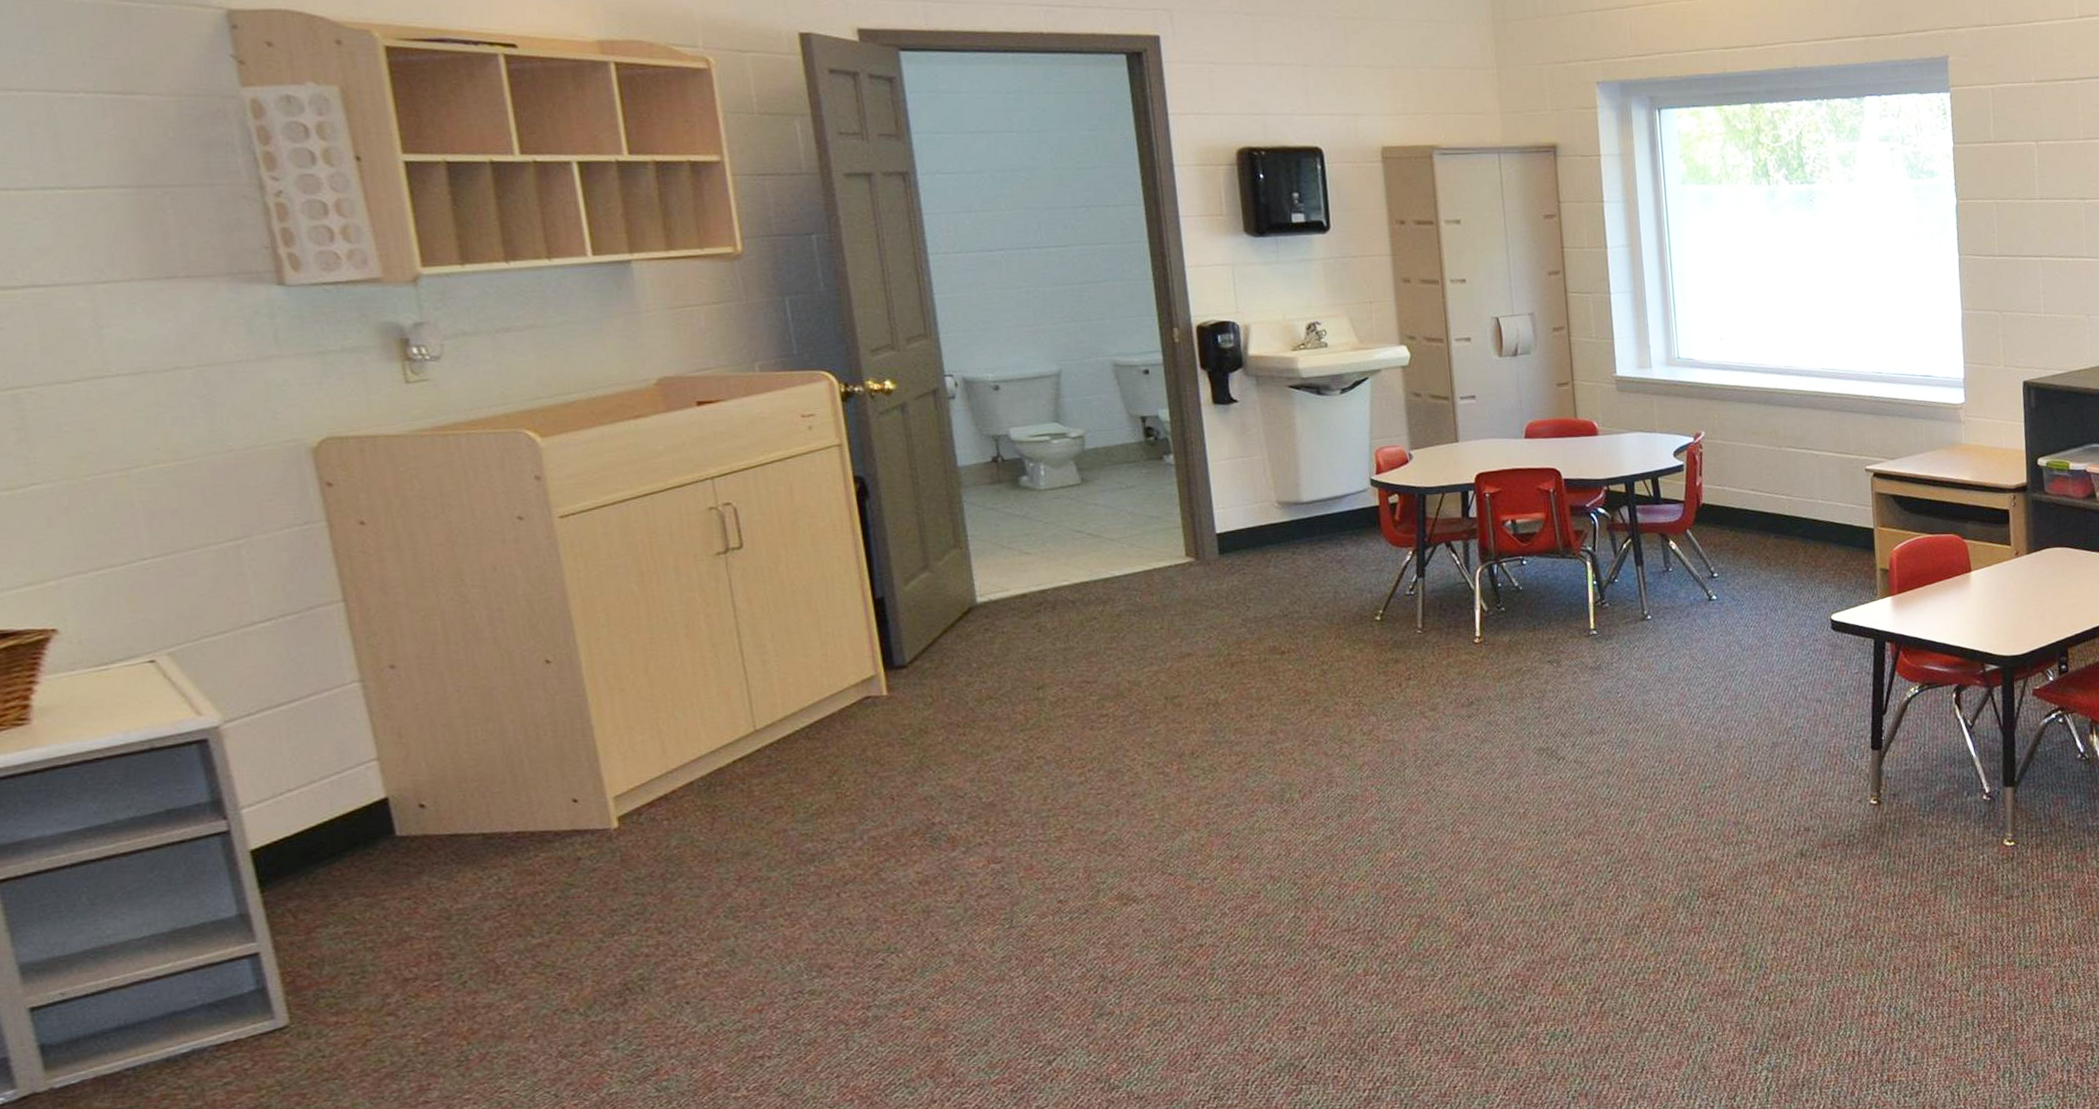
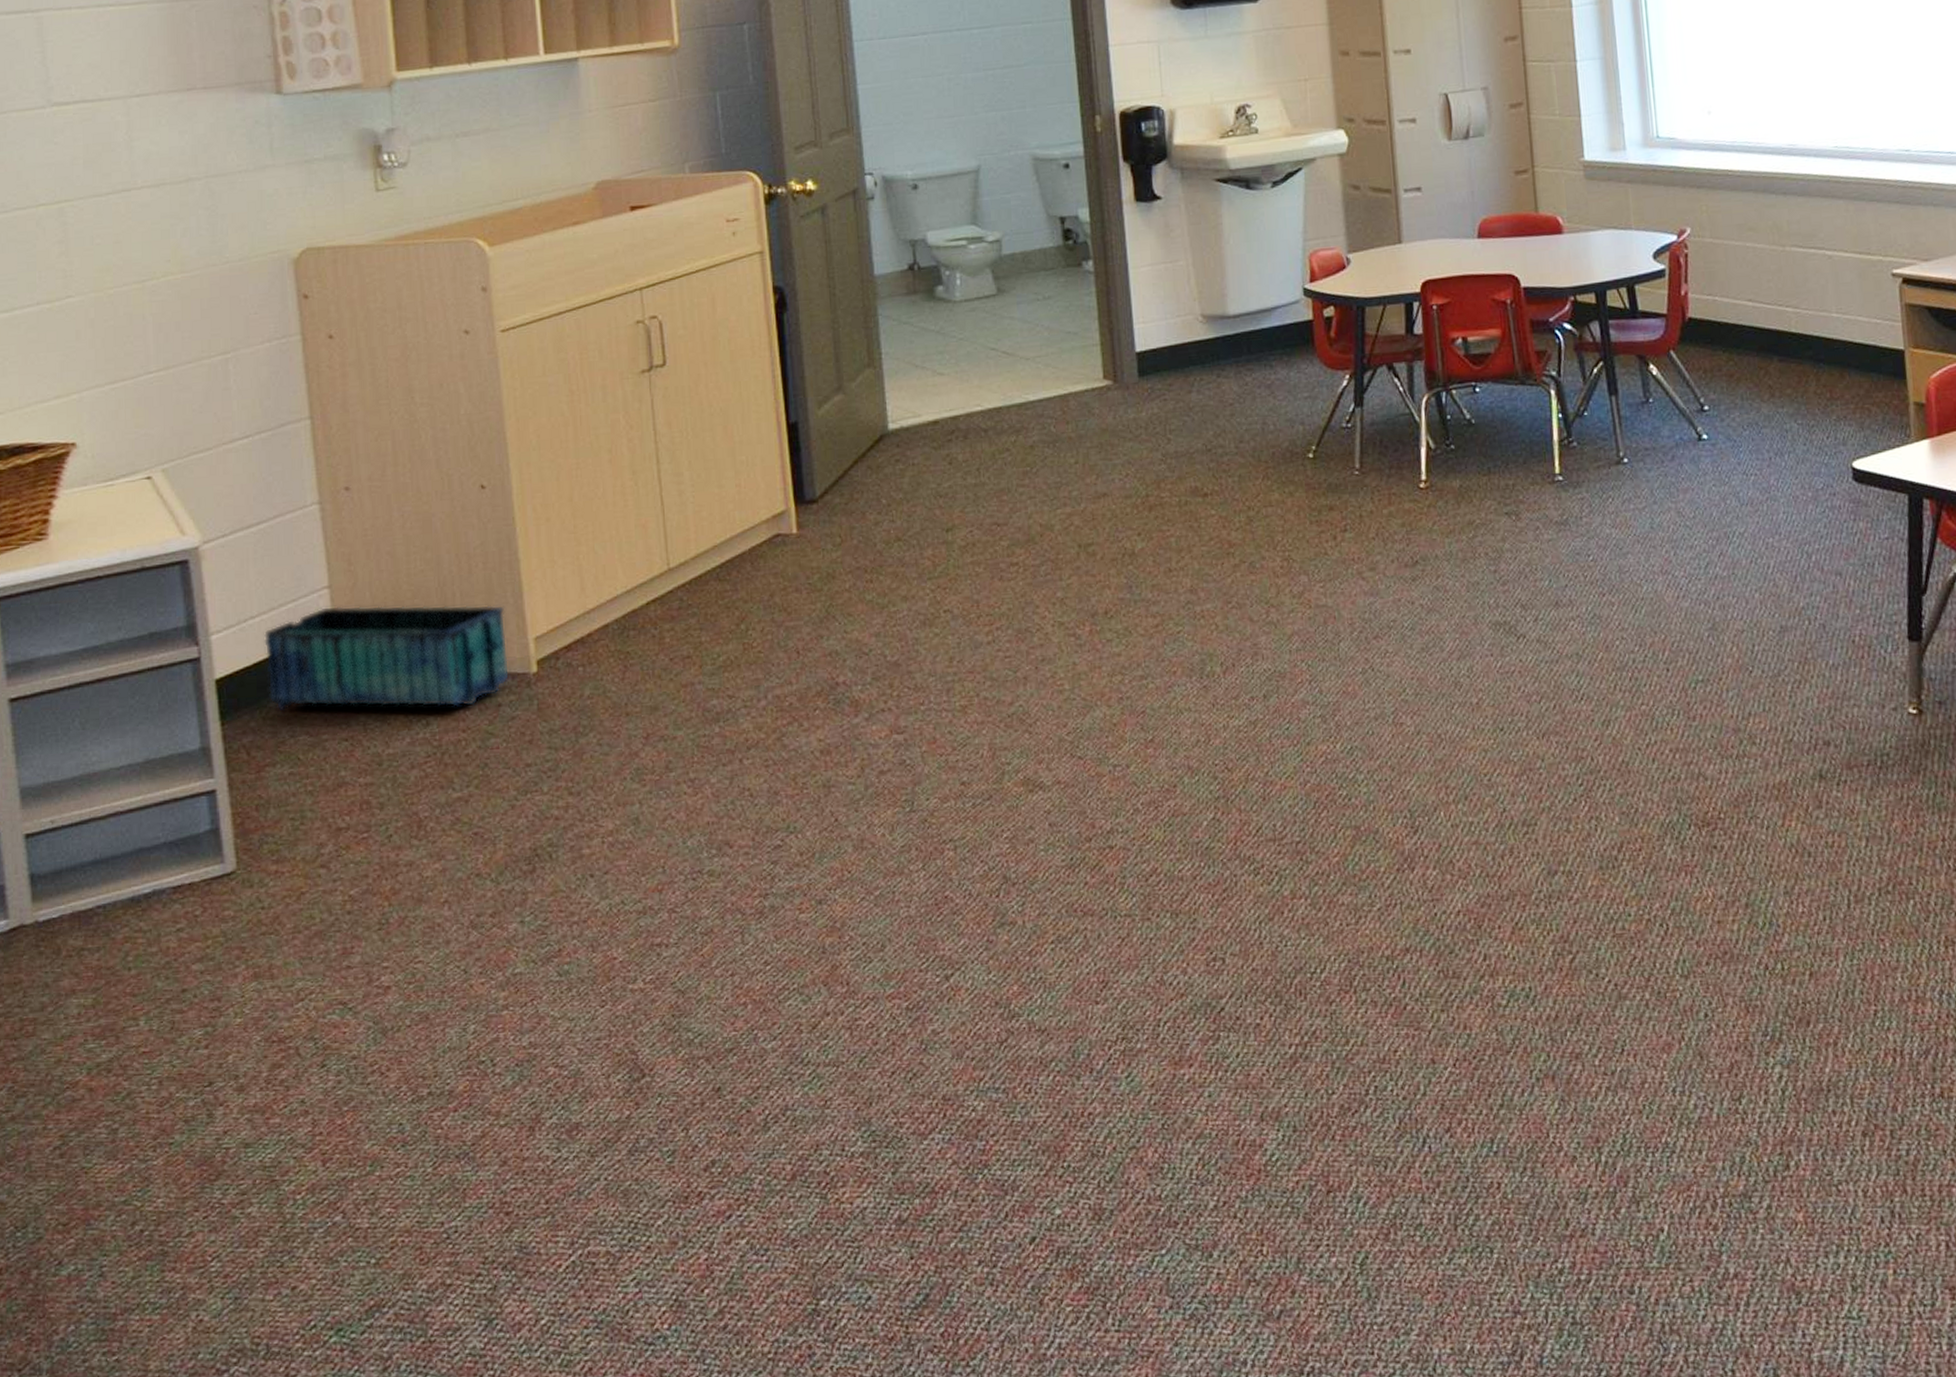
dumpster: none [305,768,589,876] -> present [264,604,510,711]

